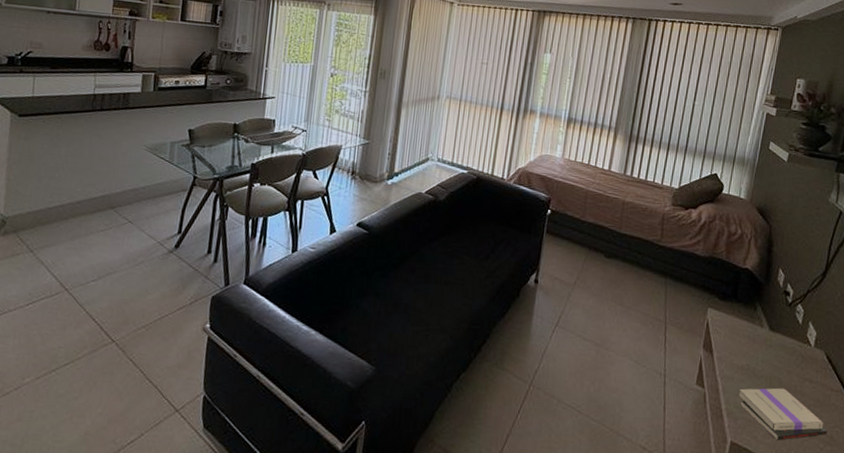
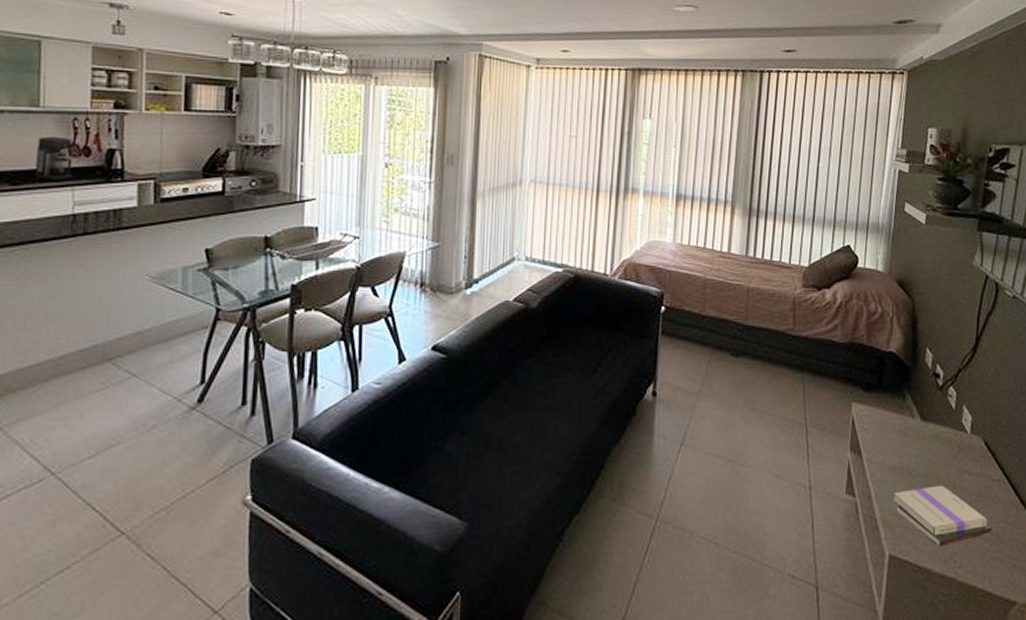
coffee maker: none [69,33,97,68] -> present [35,136,73,181]

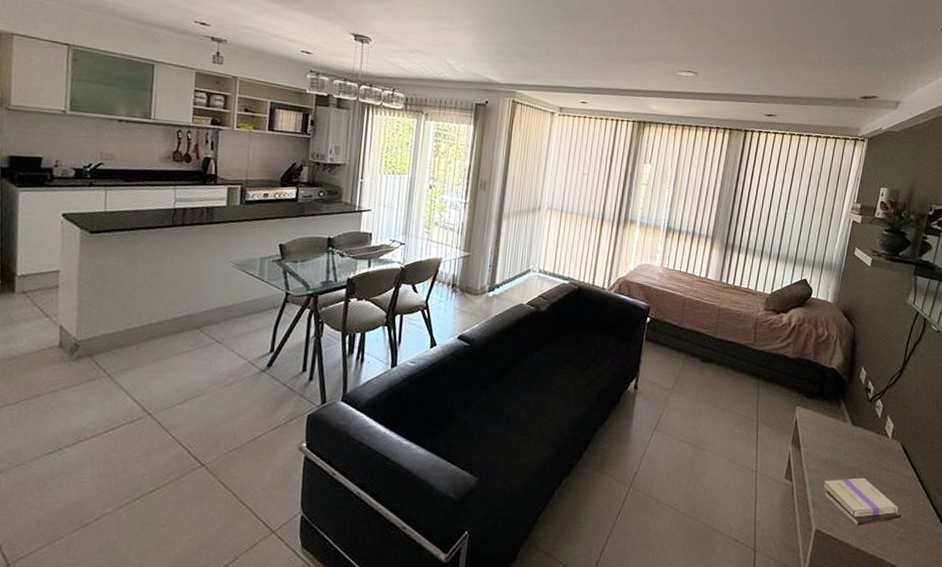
coffee maker: present [35,136,73,181] -> none [145,143,176,181]

